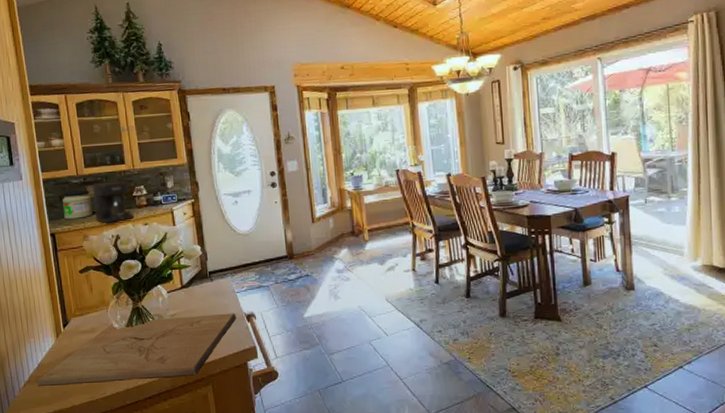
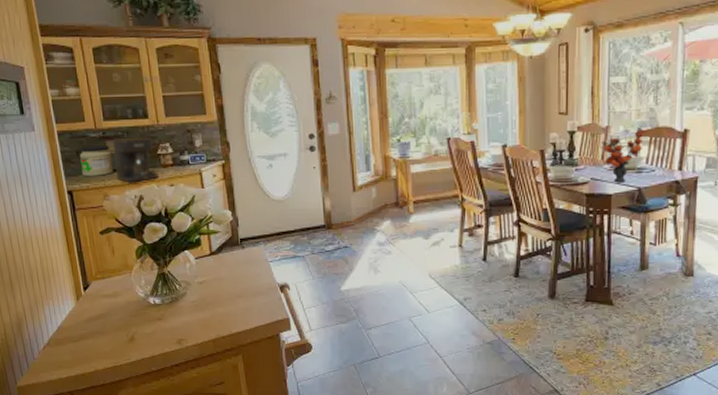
cutting board: present [37,313,237,386] -> none [57,283,269,349]
bouquet: none [537,154,575,205] -> present [601,129,643,183]

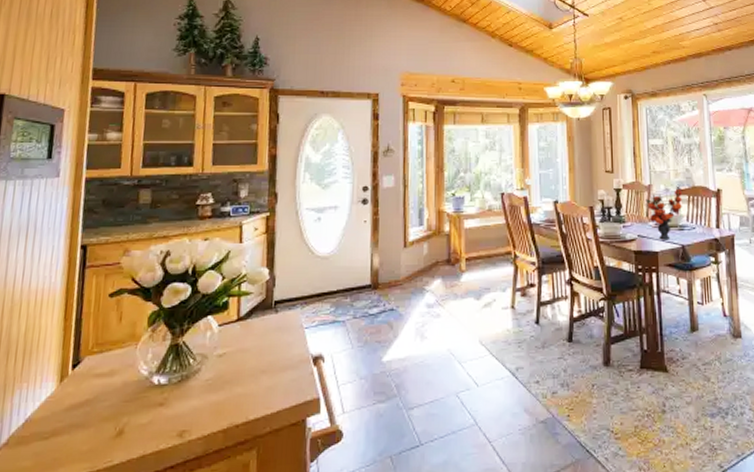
jar: present [79,145,114,177] -> none [104,194,144,230]
coffee maker: present [113,137,160,183] -> none [143,186,194,237]

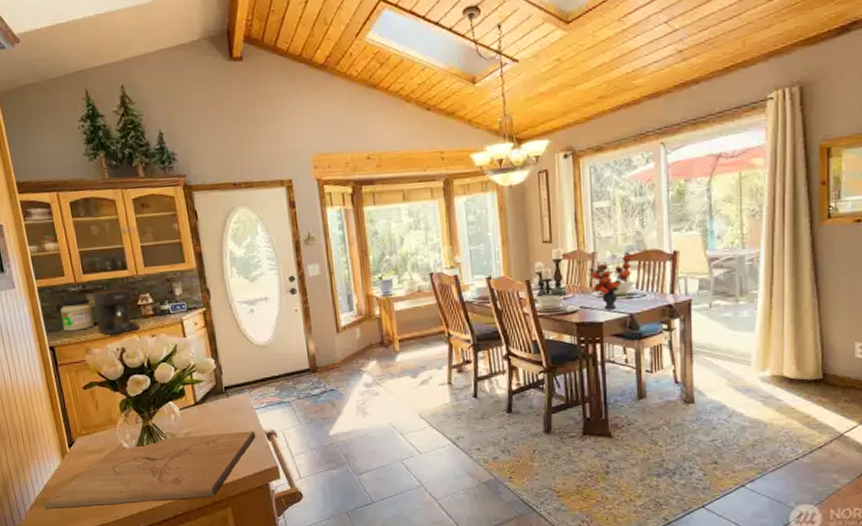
cutting board: none [18,354,301,451] -> present [44,431,256,509]
jar: none [104,194,144,230] -> present [60,299,95,332]
coffee maker: none [143,186,194,237] -> present [93,288,141,336]

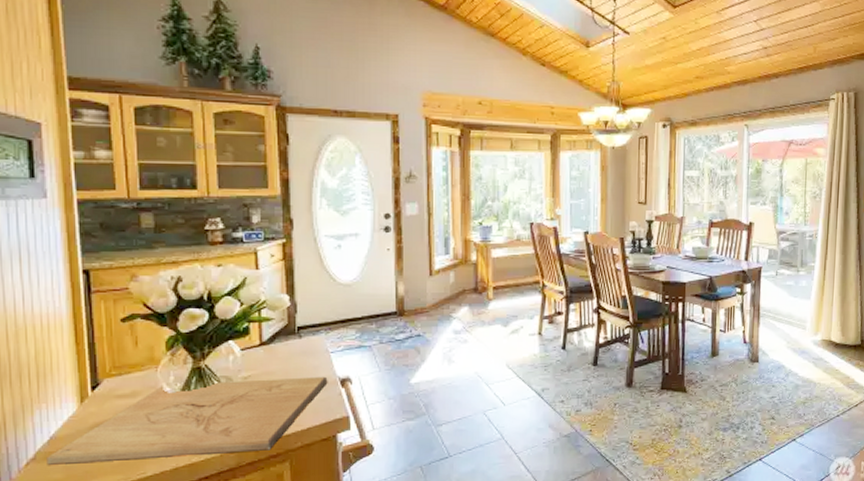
jar: present [60,299,95,332] -> none [103,218,147,255]
coffee maker: present [93,288,141,336] -> none [149,209,205,262]
bouquet: present [589,254,631,310] -> none [677,221,714,272]

